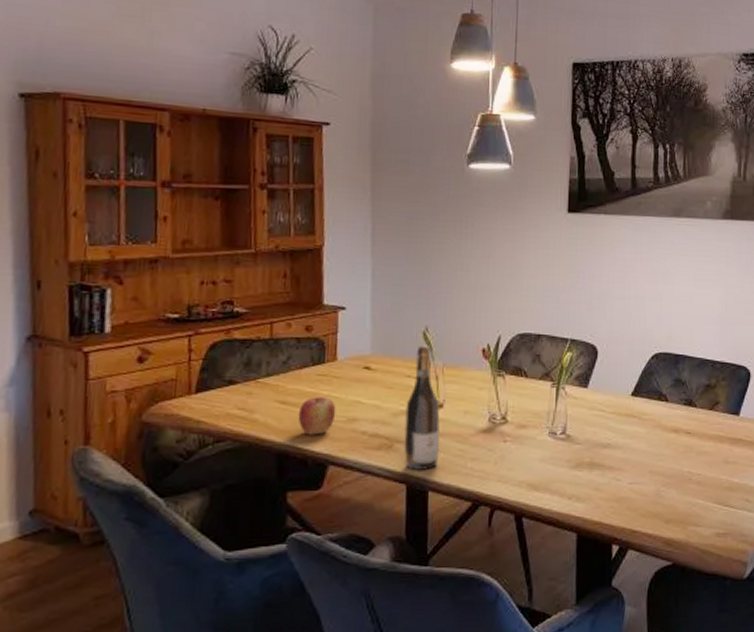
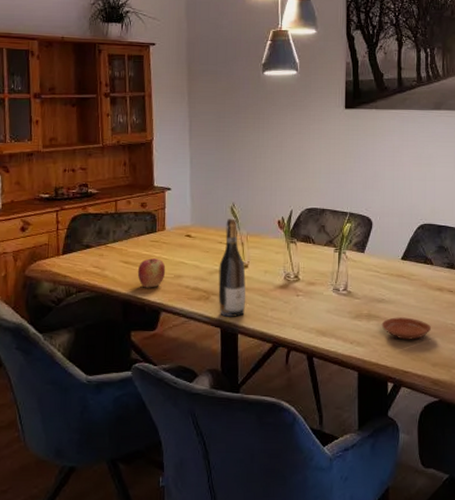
plate: none [606,465,666,492] -> present [381,317,432,340]

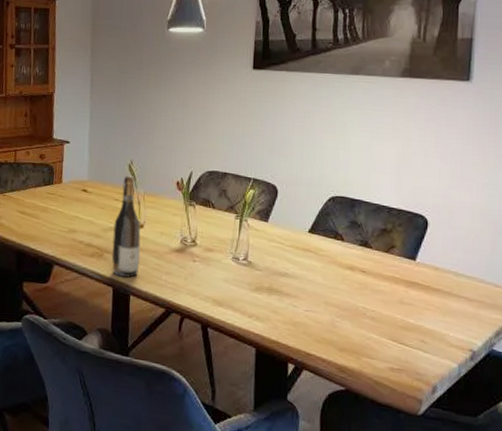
apple: present [137,258,166,288] -> none [32,210,61,240]
plate: present [381,317,432,340] -> none [283,293,340,320]

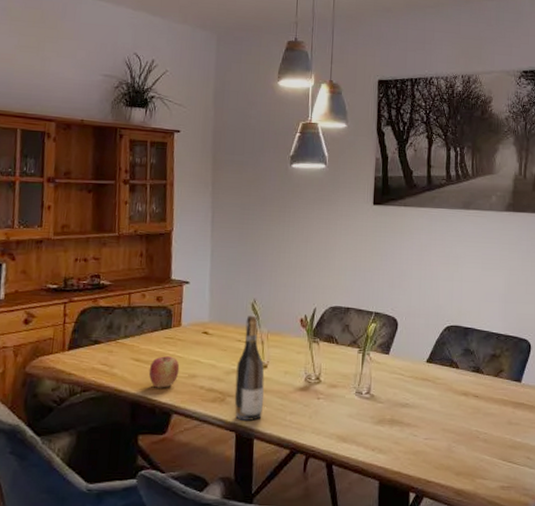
apple: none [32,210,61,240] -> present [148,356,180,388]

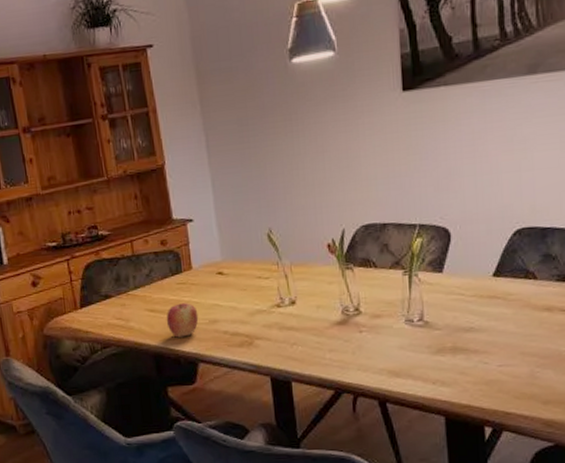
wine bottle: present [234,315,265,421] -> none [260,247,297,363]

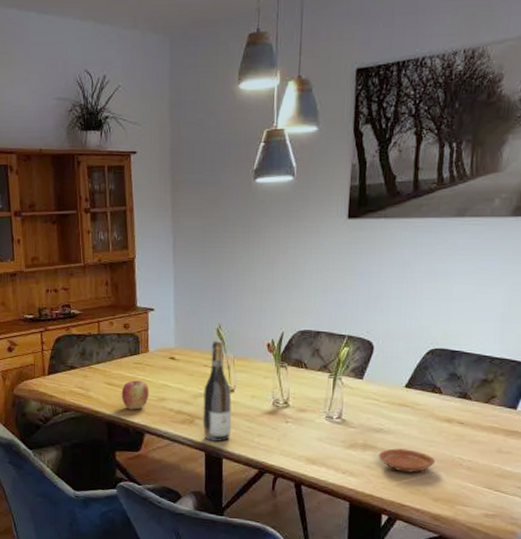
wine bottle: none [260,247,297,363] -> present [203,341,232,442]
plate: none [471,347,540,375] -> present [378,448,436,473]

